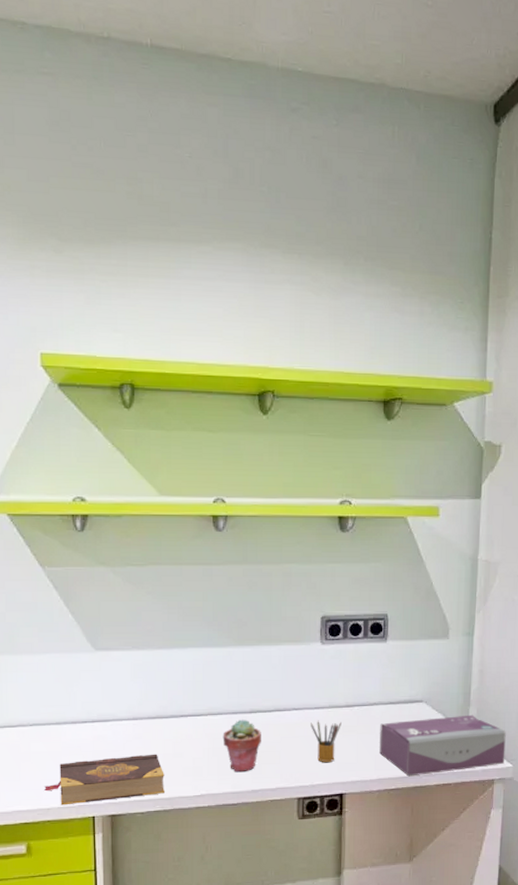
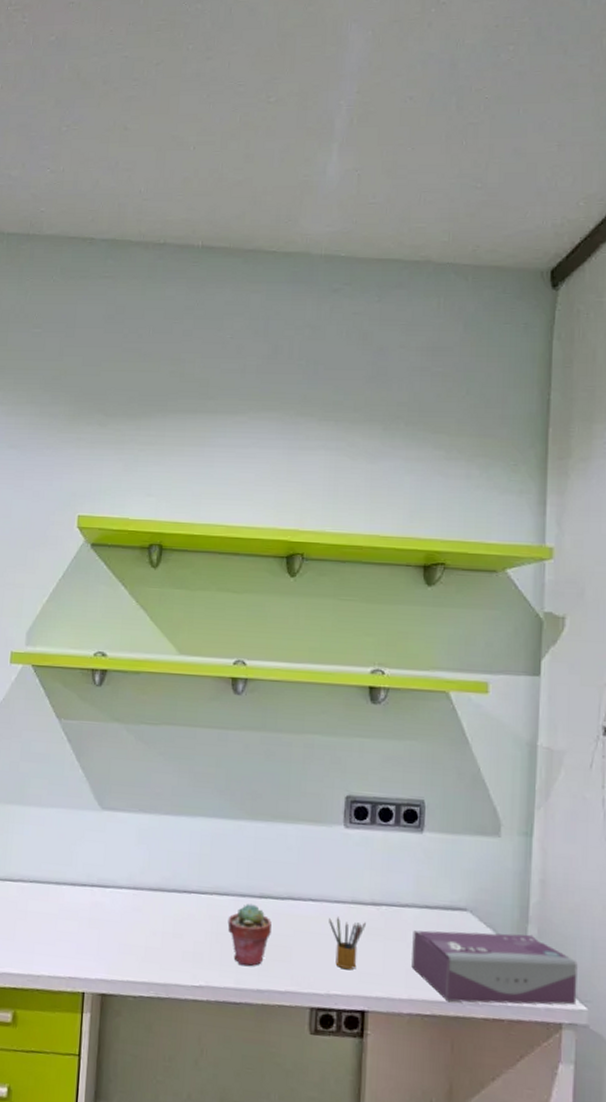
book: present [44,754,165,806] -> none [37,927,162,978]

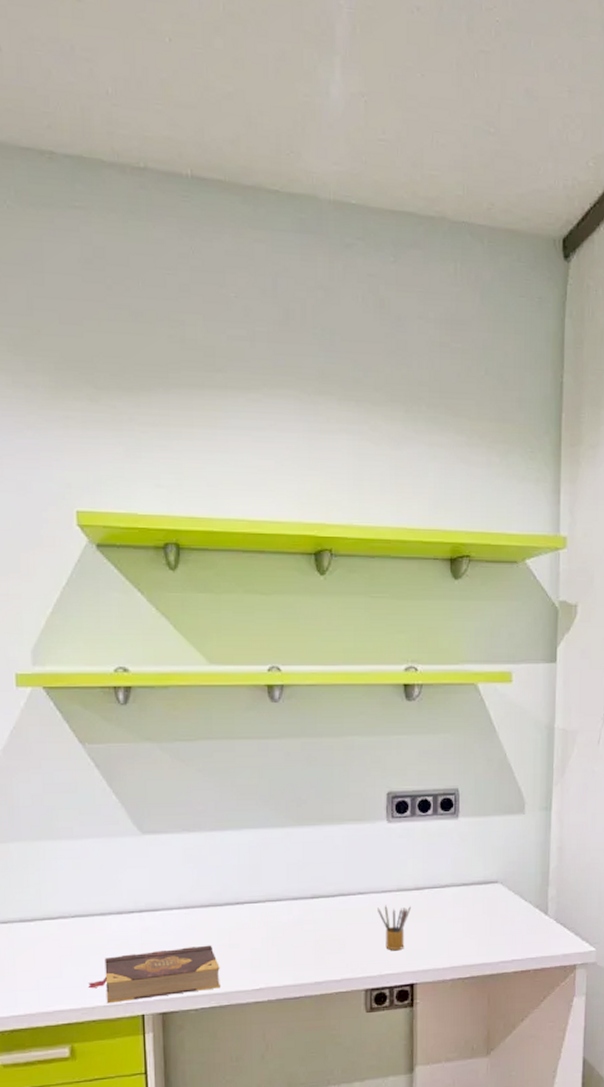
book: none [37,927,162,978] -> present [88,945,220,1004]
potted succulent: present [227,903,272,967] -> none [282,905,324,964]
tissue box: present [411,930,578,1005] -> none [452,895,588,964]

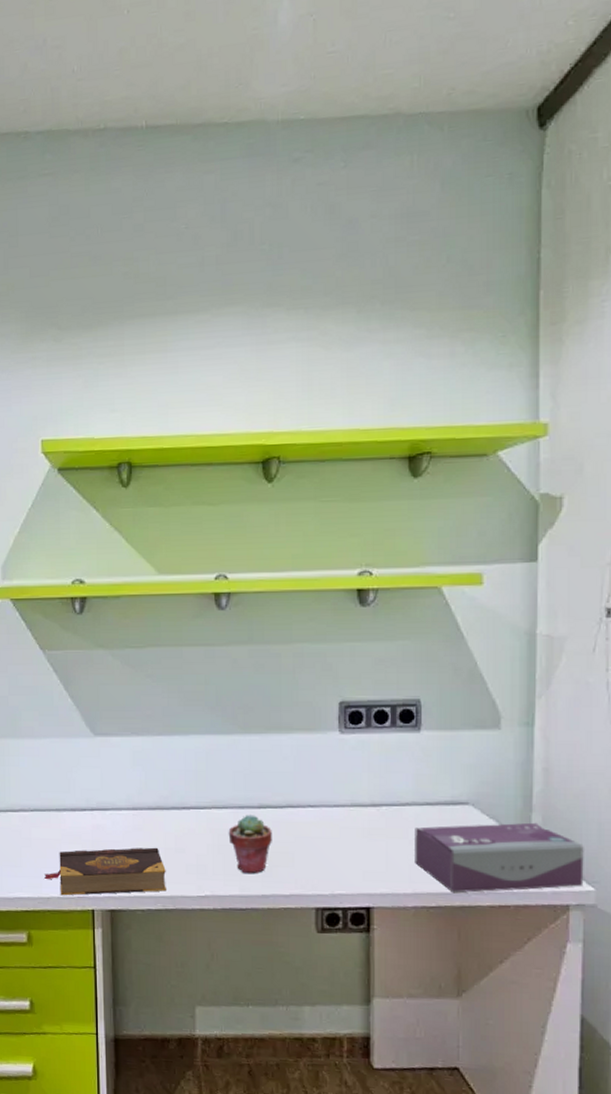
potted succulent: none [282,905,324,964] -> present [228,815,272,874]
pencil box: present [378,905,411,950] -> none [329,820,366,869]
tissue box: none [452,895,588,964] -> present [415,822,584,894]

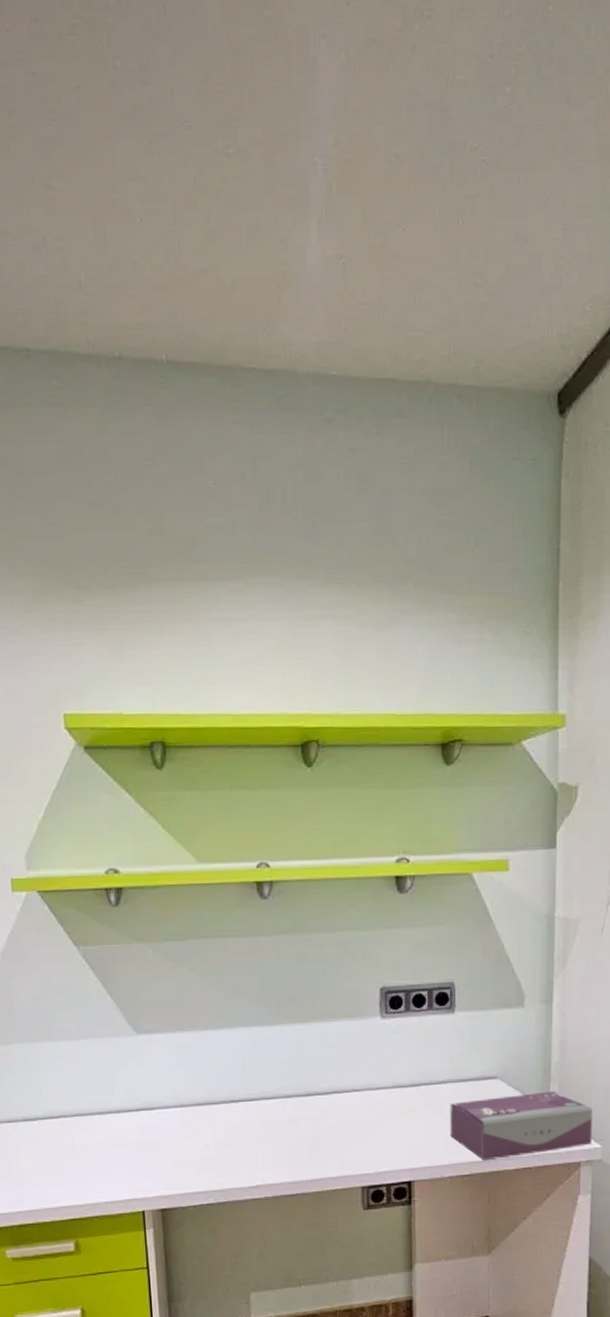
book: present [44,847,166,896] -> none [90,1142,218,1200]
potted succulent: present [228,815,272,874] -> none [277,1103,320,1161]

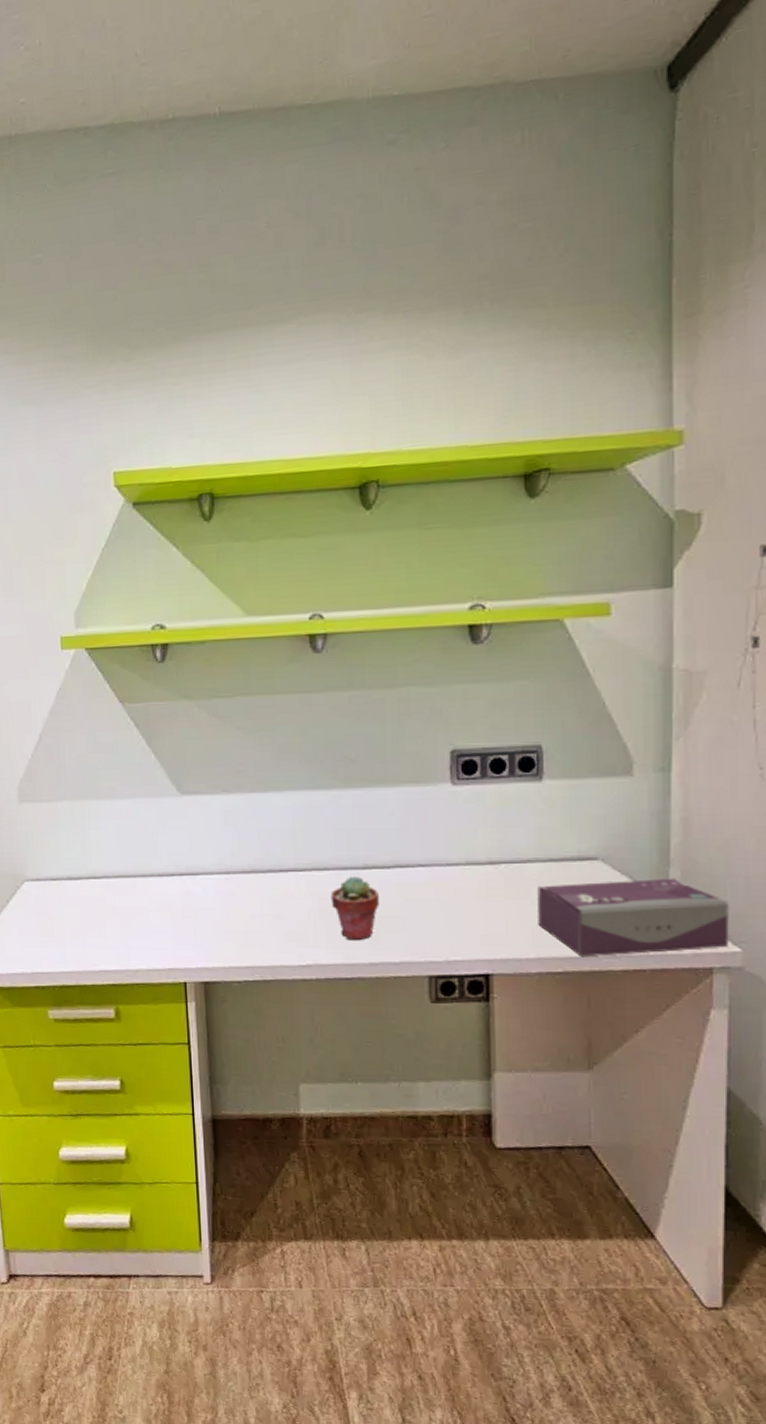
potted succulent: none [277,1103,320,1161] -> present [330,876,379,941]

